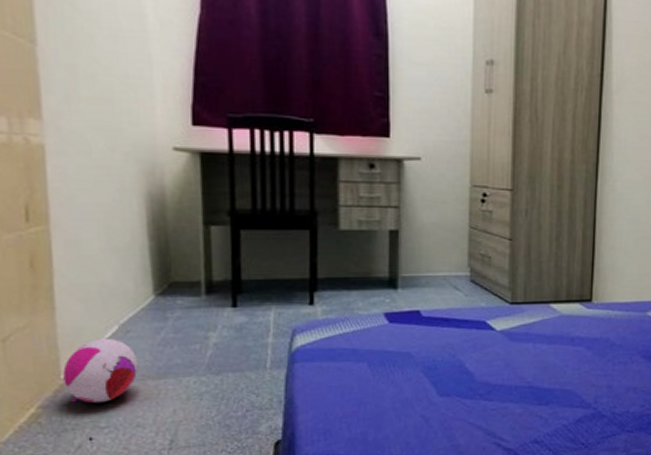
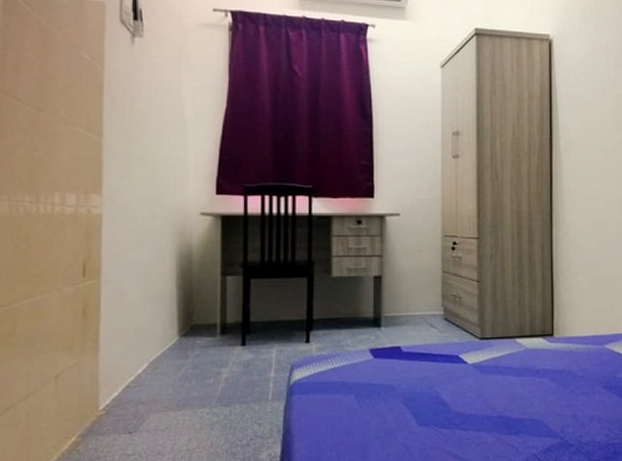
plush toy: present [63,338,138,404] -> none [101,374,162,433]

